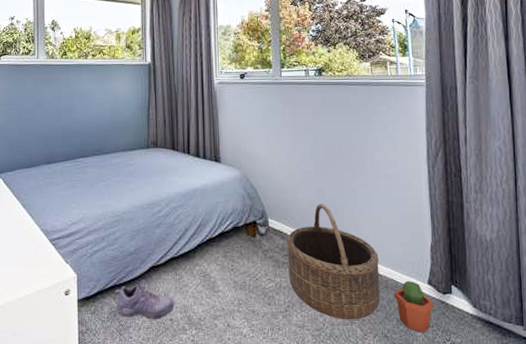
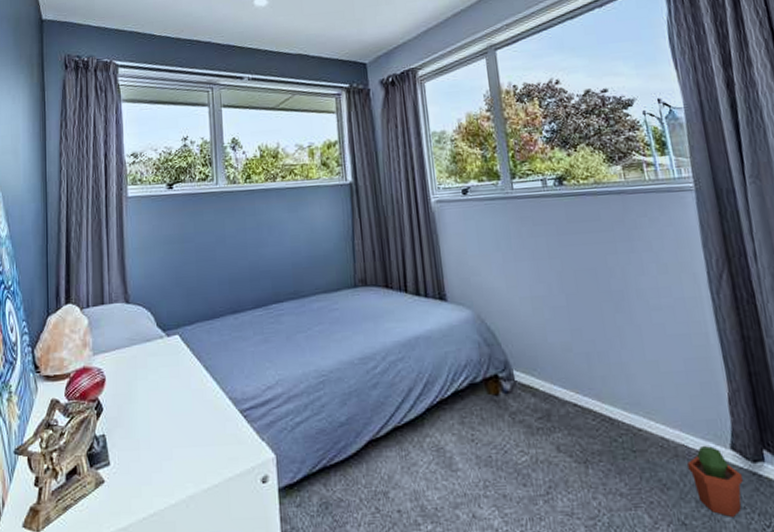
athletic shoe: present [114,279,175,319] -> none [324,458,402,512]
basket: present [286,204,380,320] -> none [539,348,671,503]

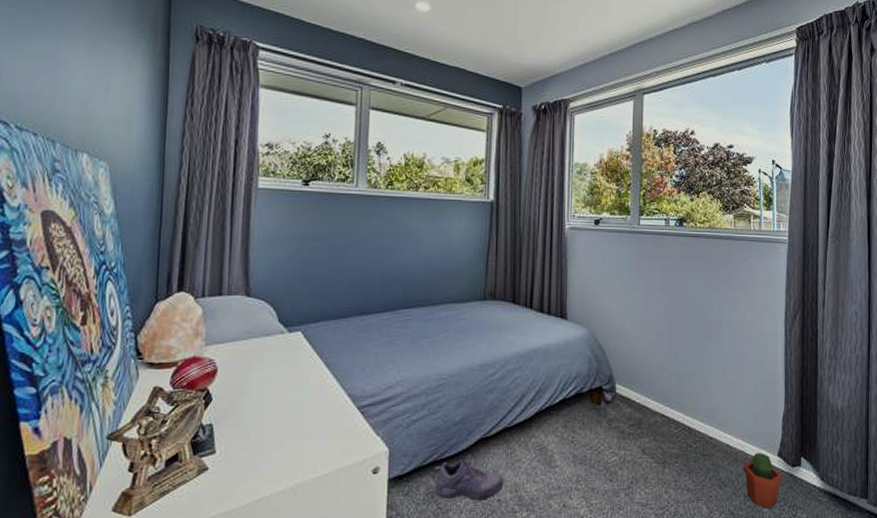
athletic shoe: none [324,458,402,512] -> present [434,454,504,501]

